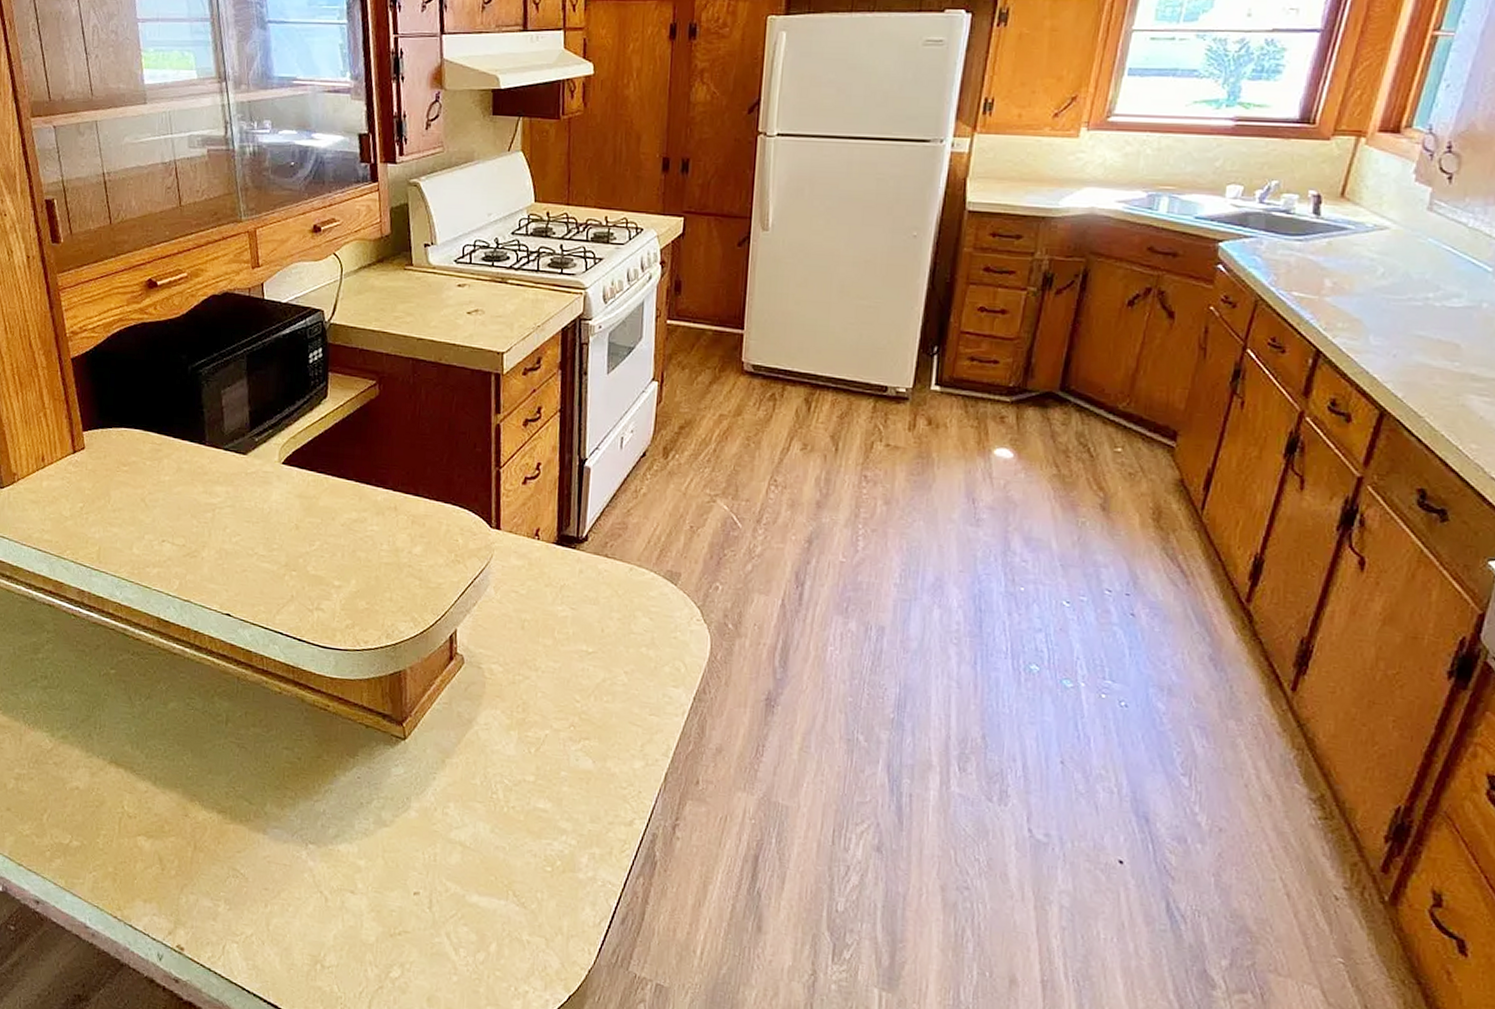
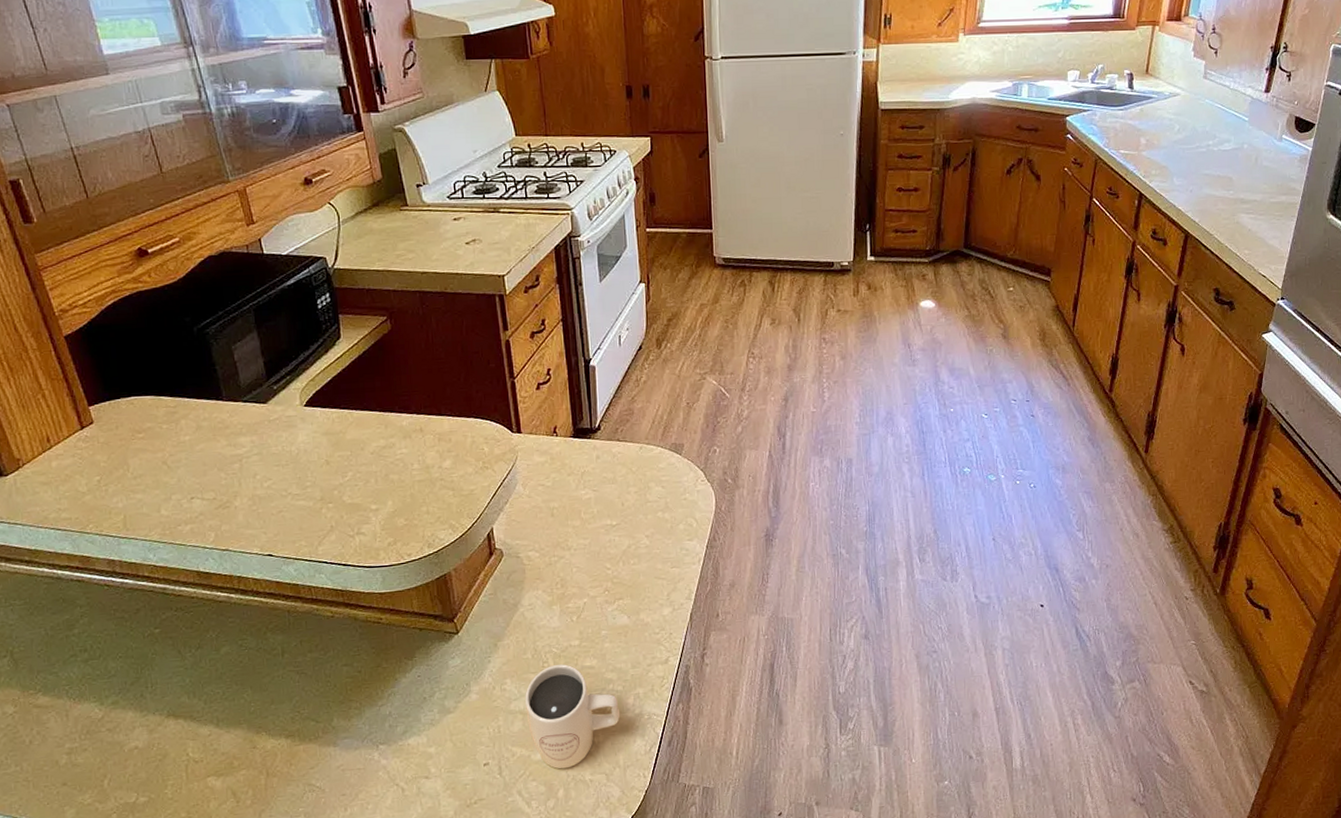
mug: none [466,798,571,921] -> present [525,664,621,769]

